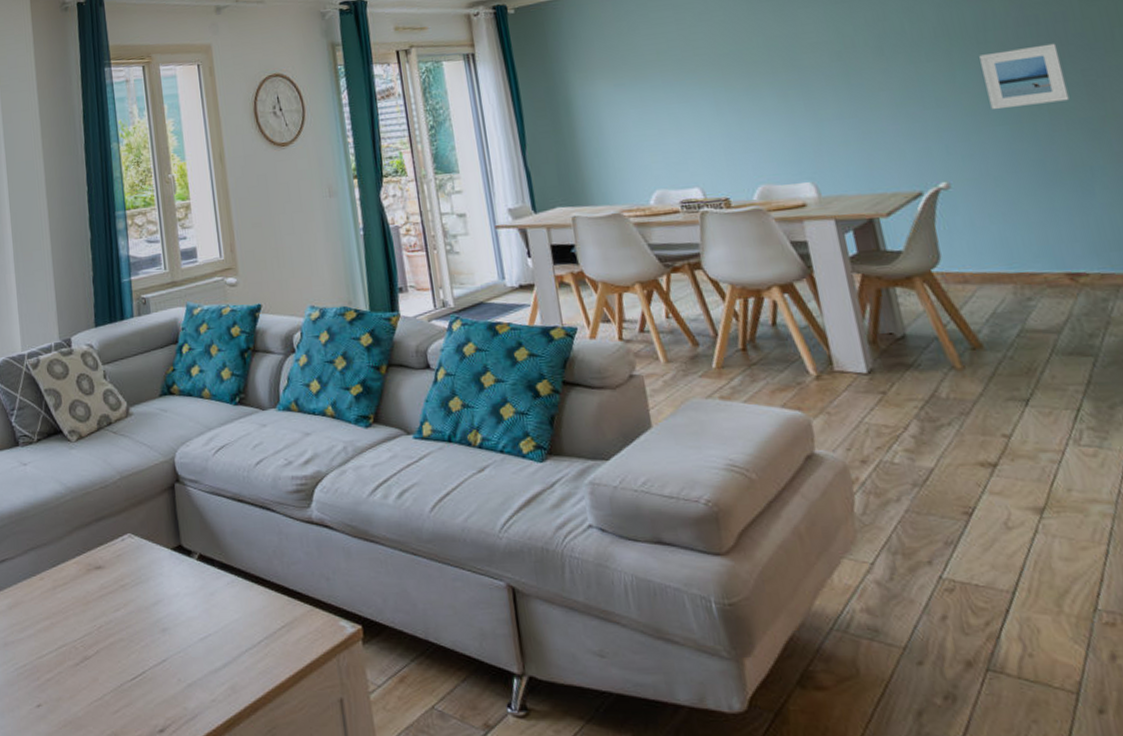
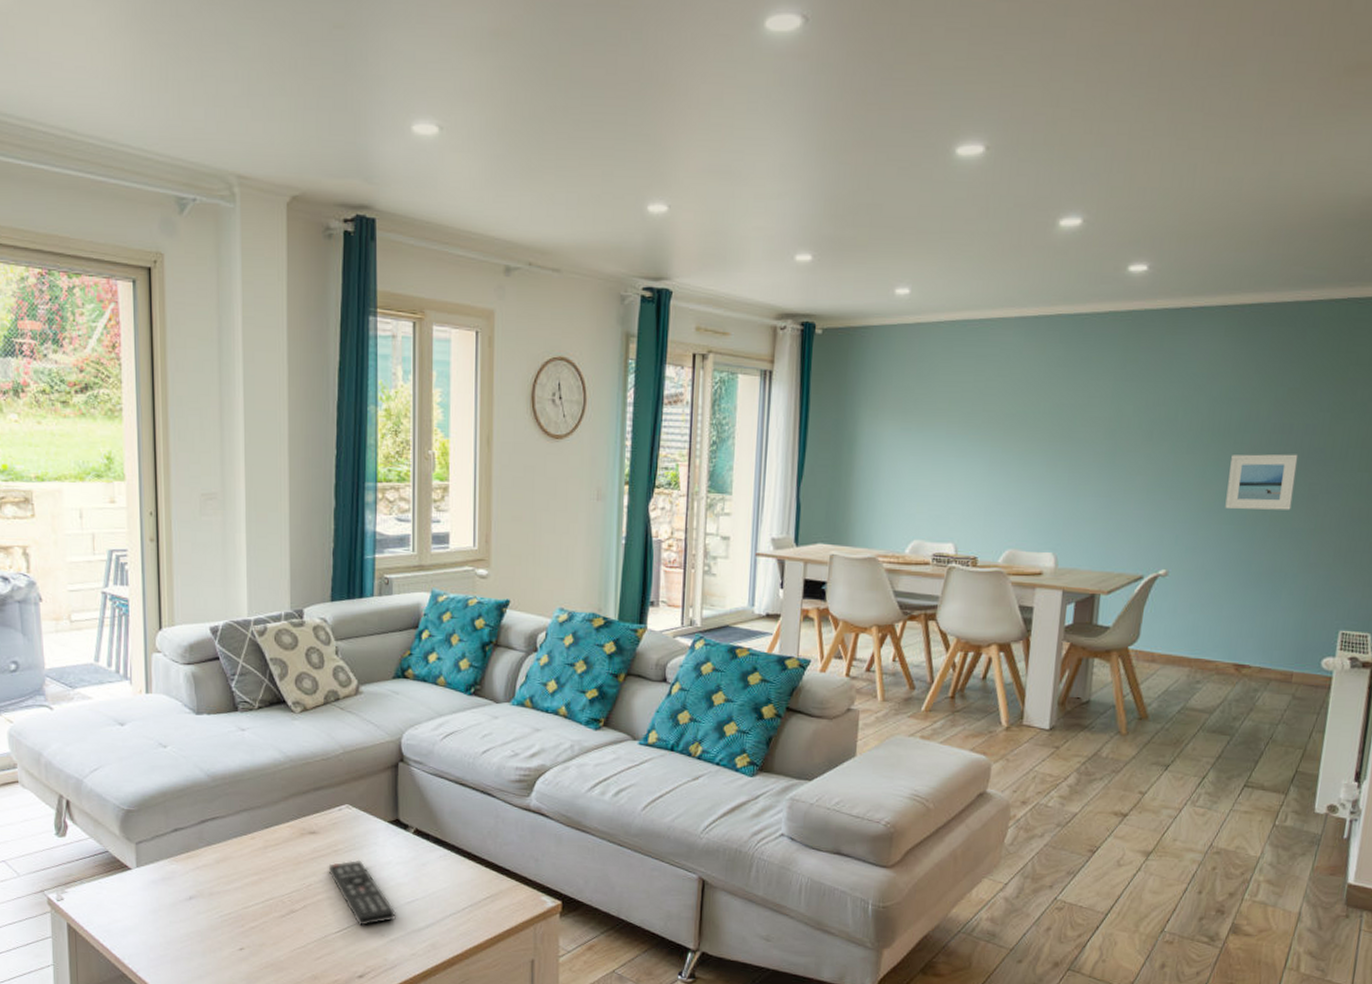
remote control: none [117,594,191,670] -> present [328,859,396,926]

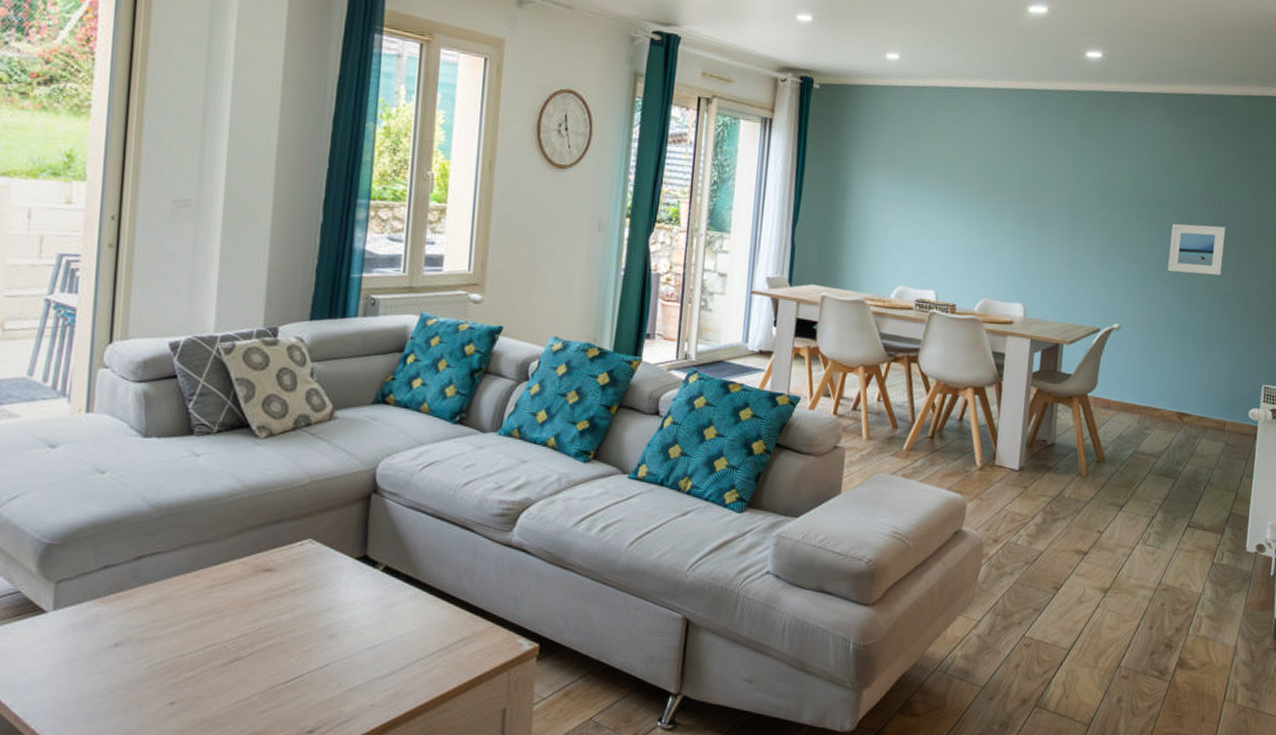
remote control: present [328,859,396,926] -> none [282,600,356,674]

